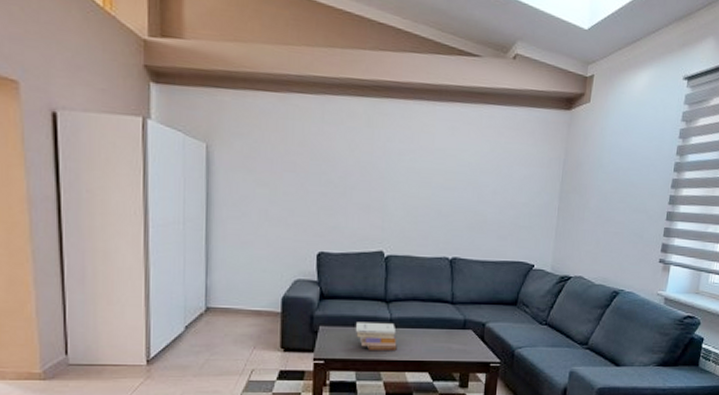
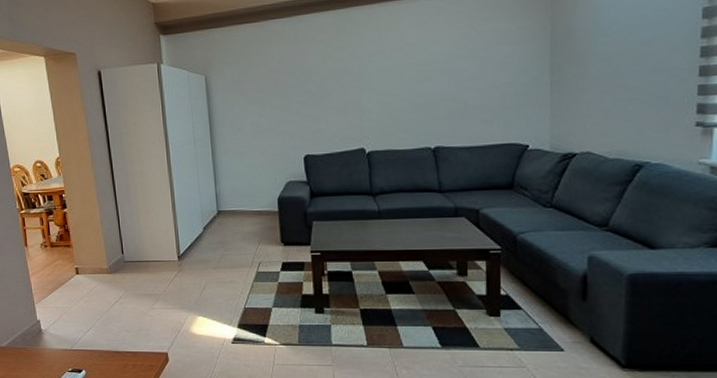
books: present [355,321,397,351] -> none [345,214,388,243]

